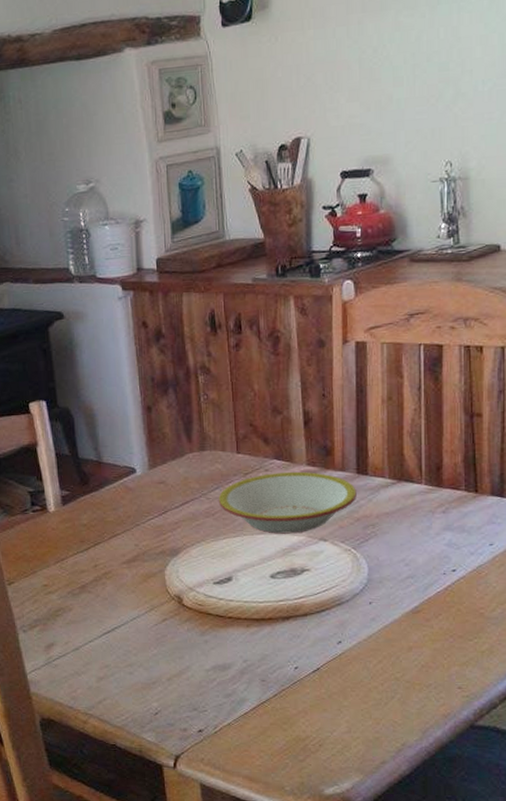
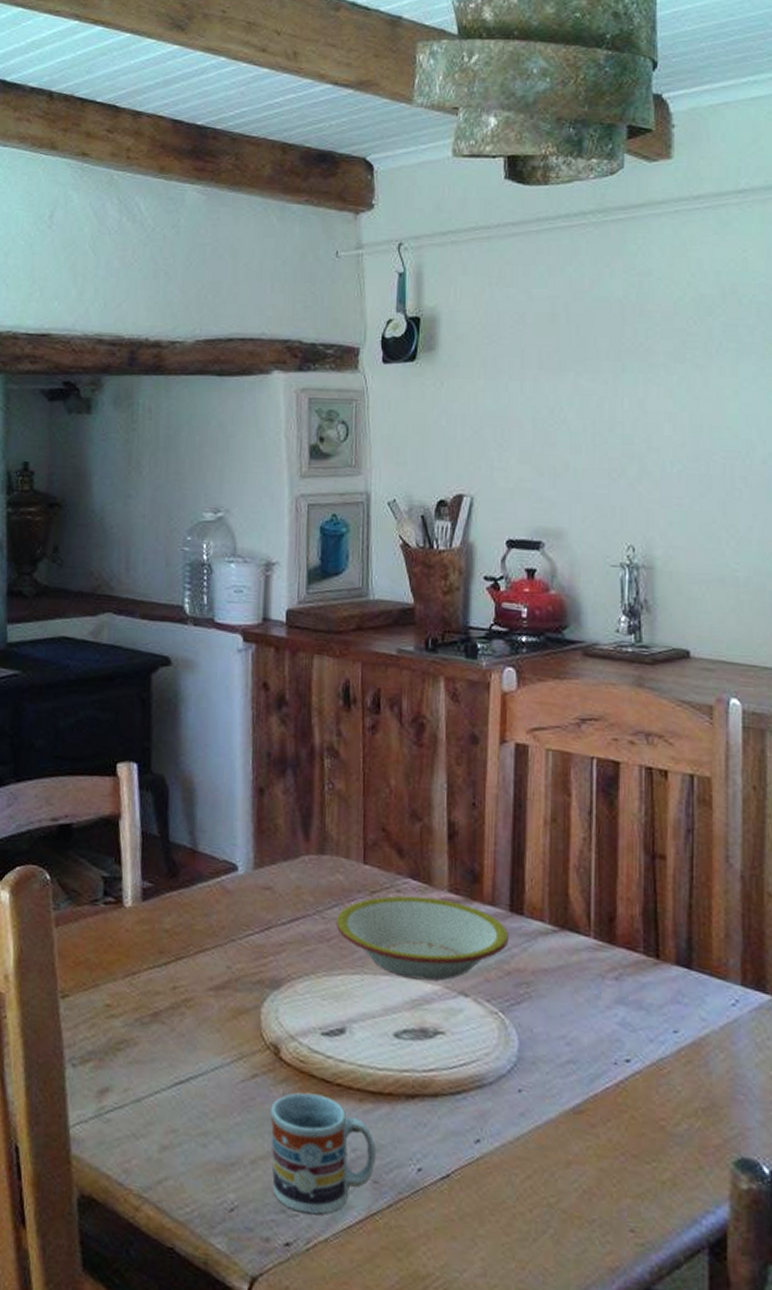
cup: none [179,626,263,709] -> present [270,1092,377,1215]

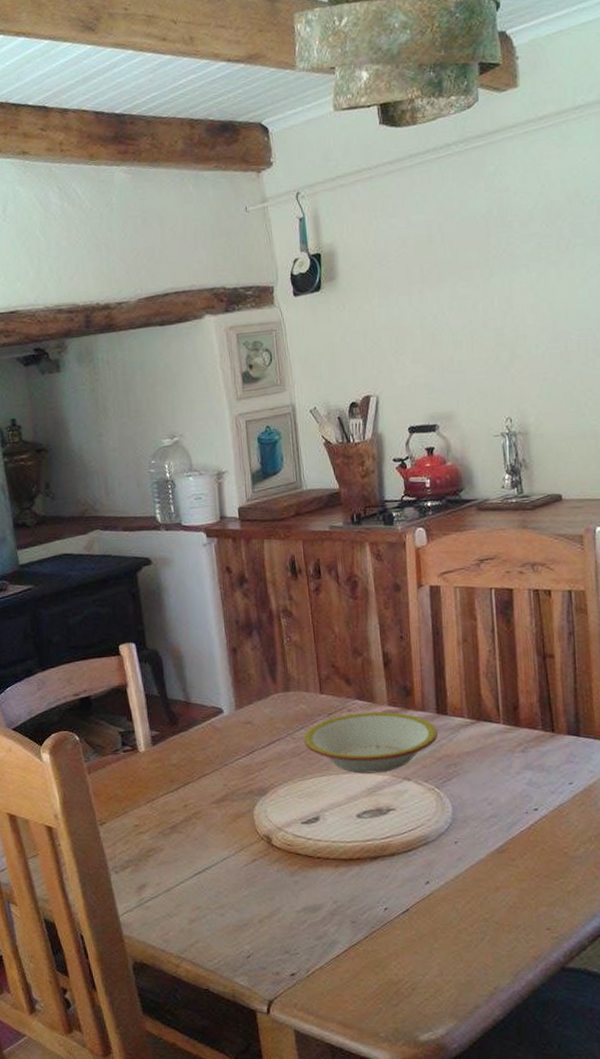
cup: present [270,1092,377,1215] -> none [269,867,353,951]

